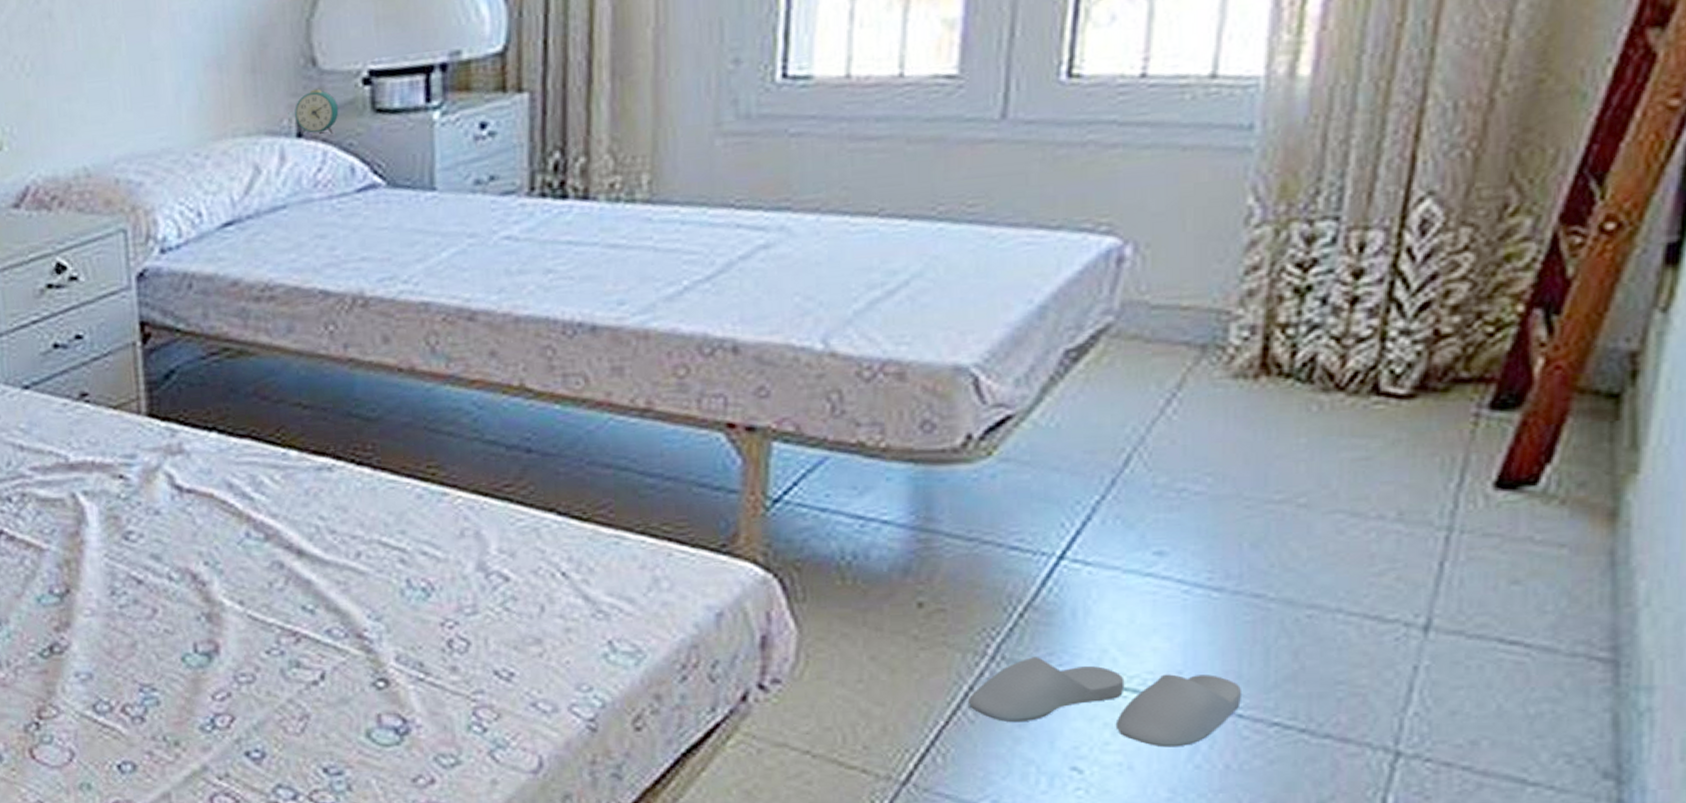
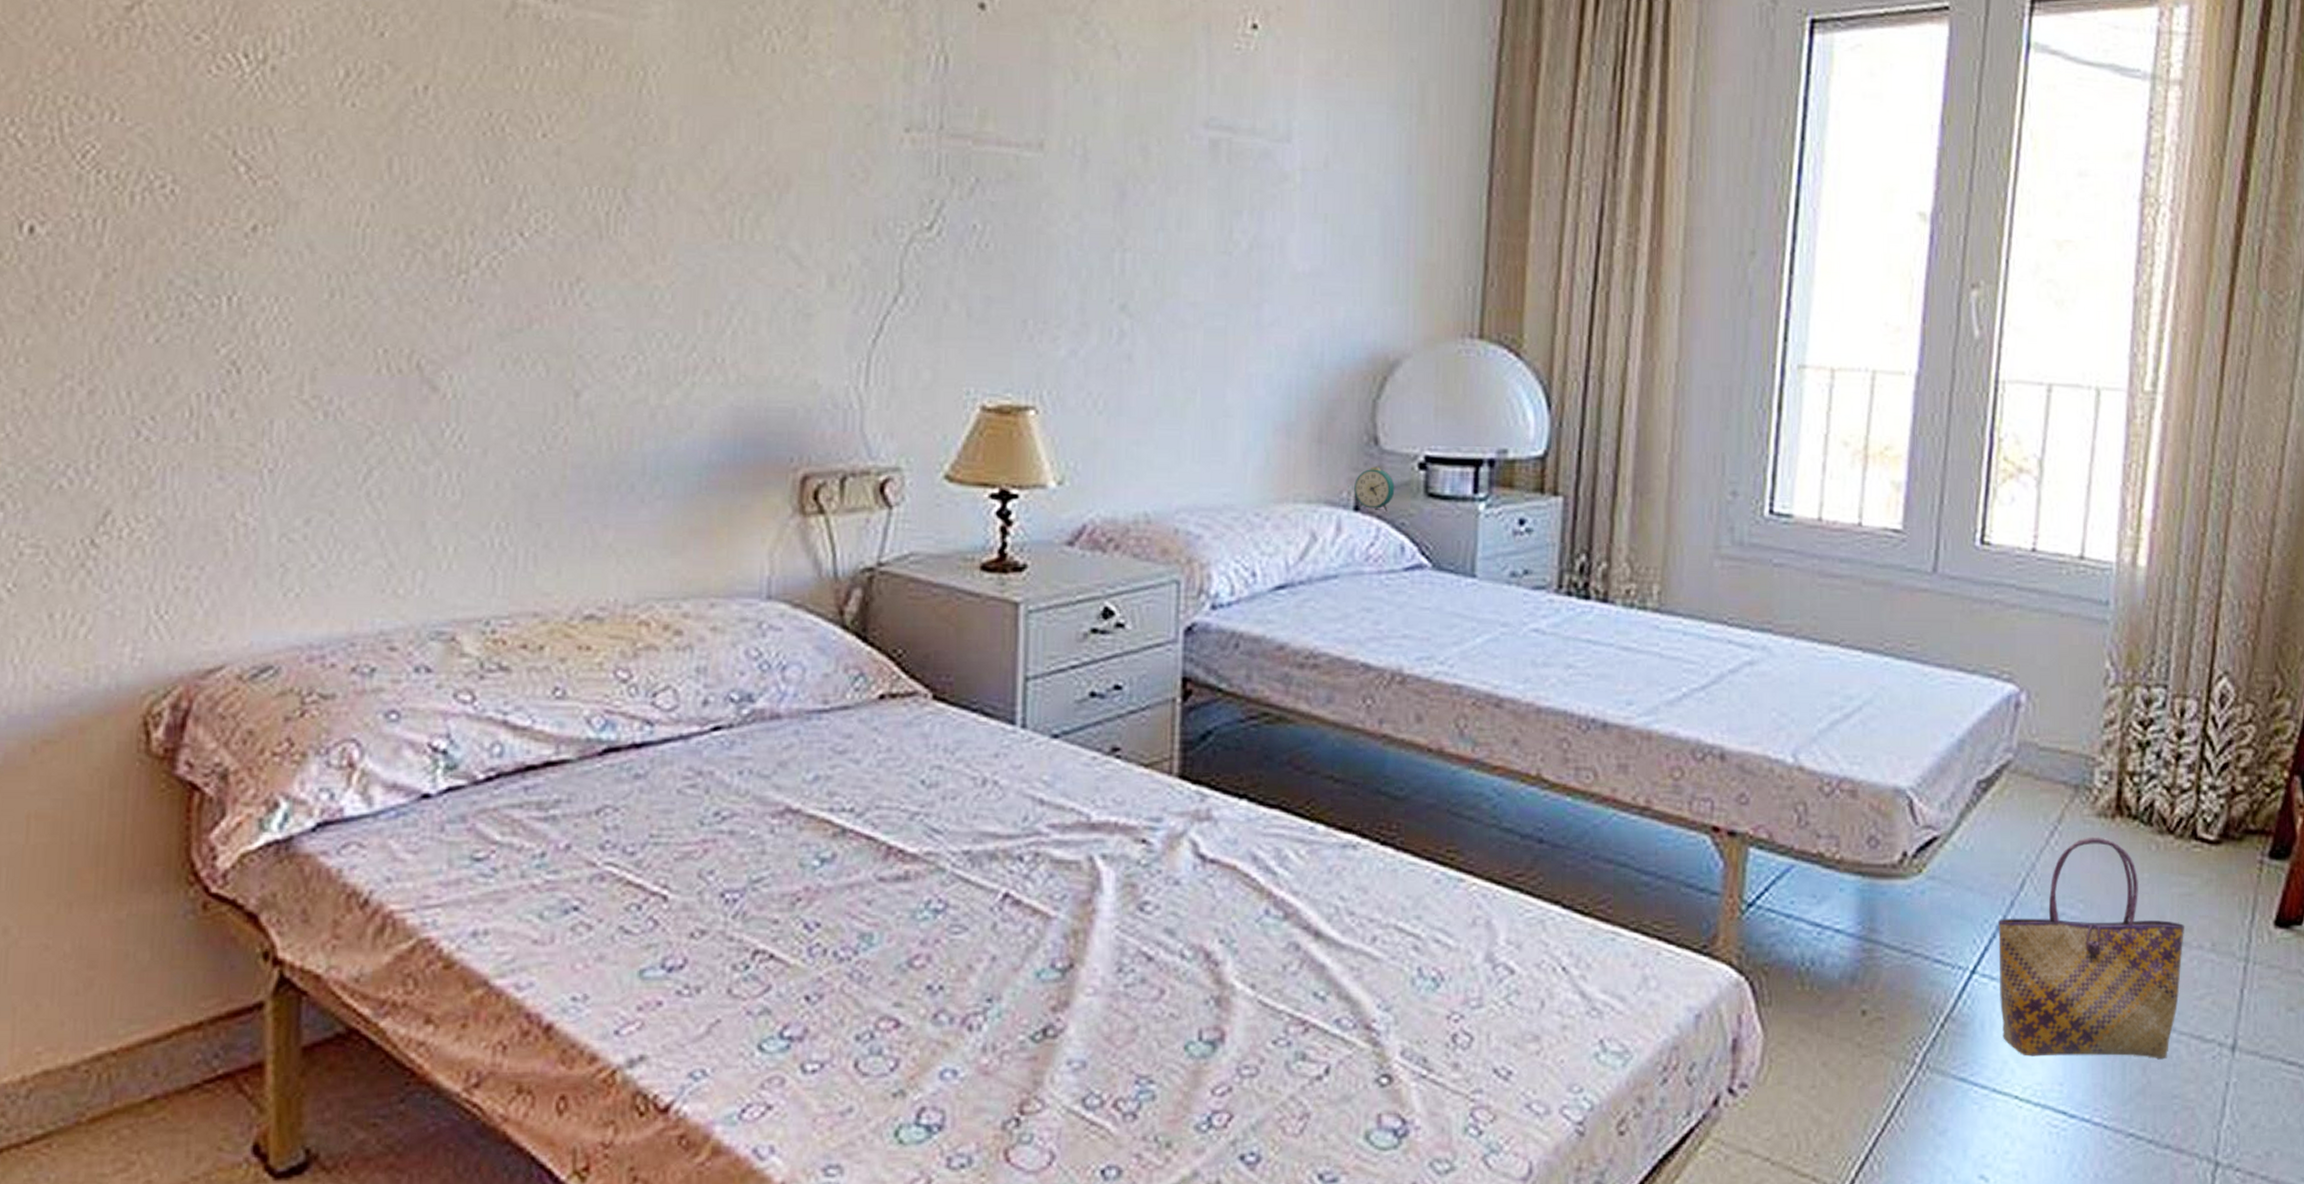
slippers: present [969,657,1243,748] -> none [1900,1066,2107,1157]
tote bag: none [1094,400,1359,644] -> present [1998,837,2185,1060]

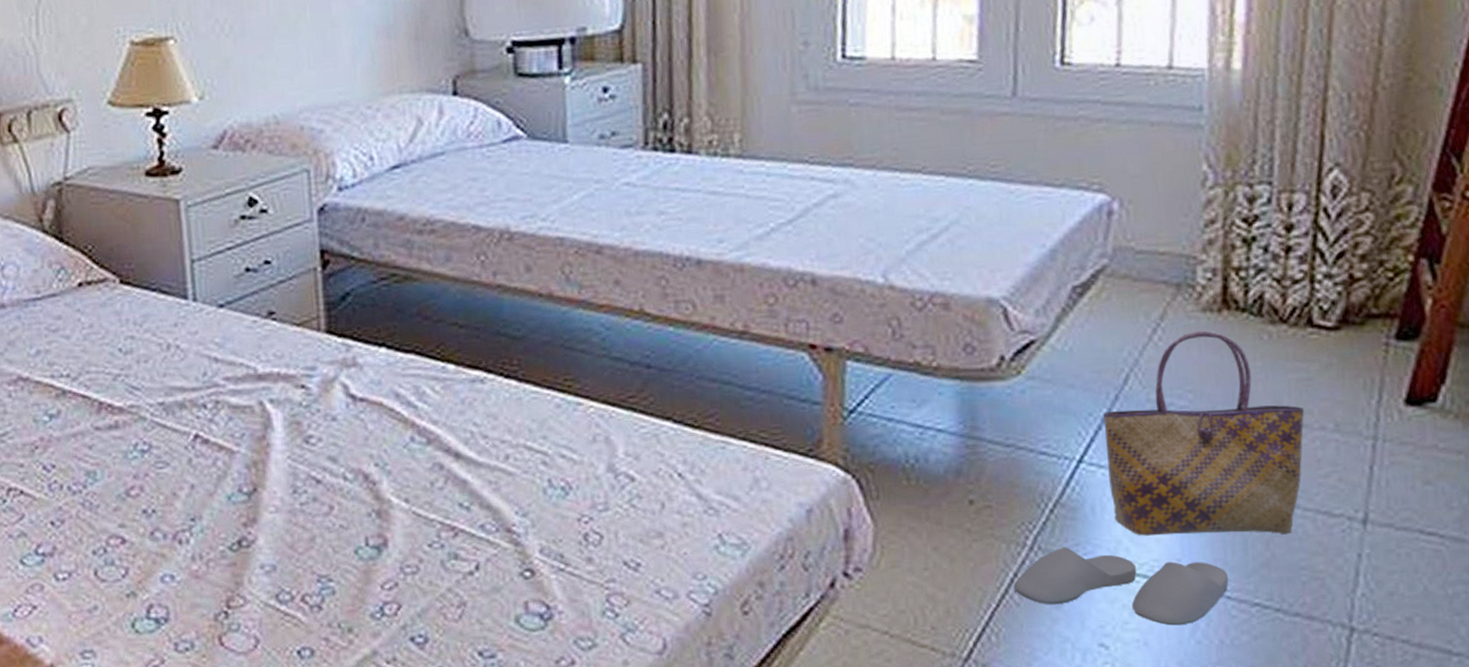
alarm clock: present [1354,466,1395,510] -> none [451,55,488,93]
slippers: none [1900,1066,2107,1157] -> present [1014,547,1229,626]

